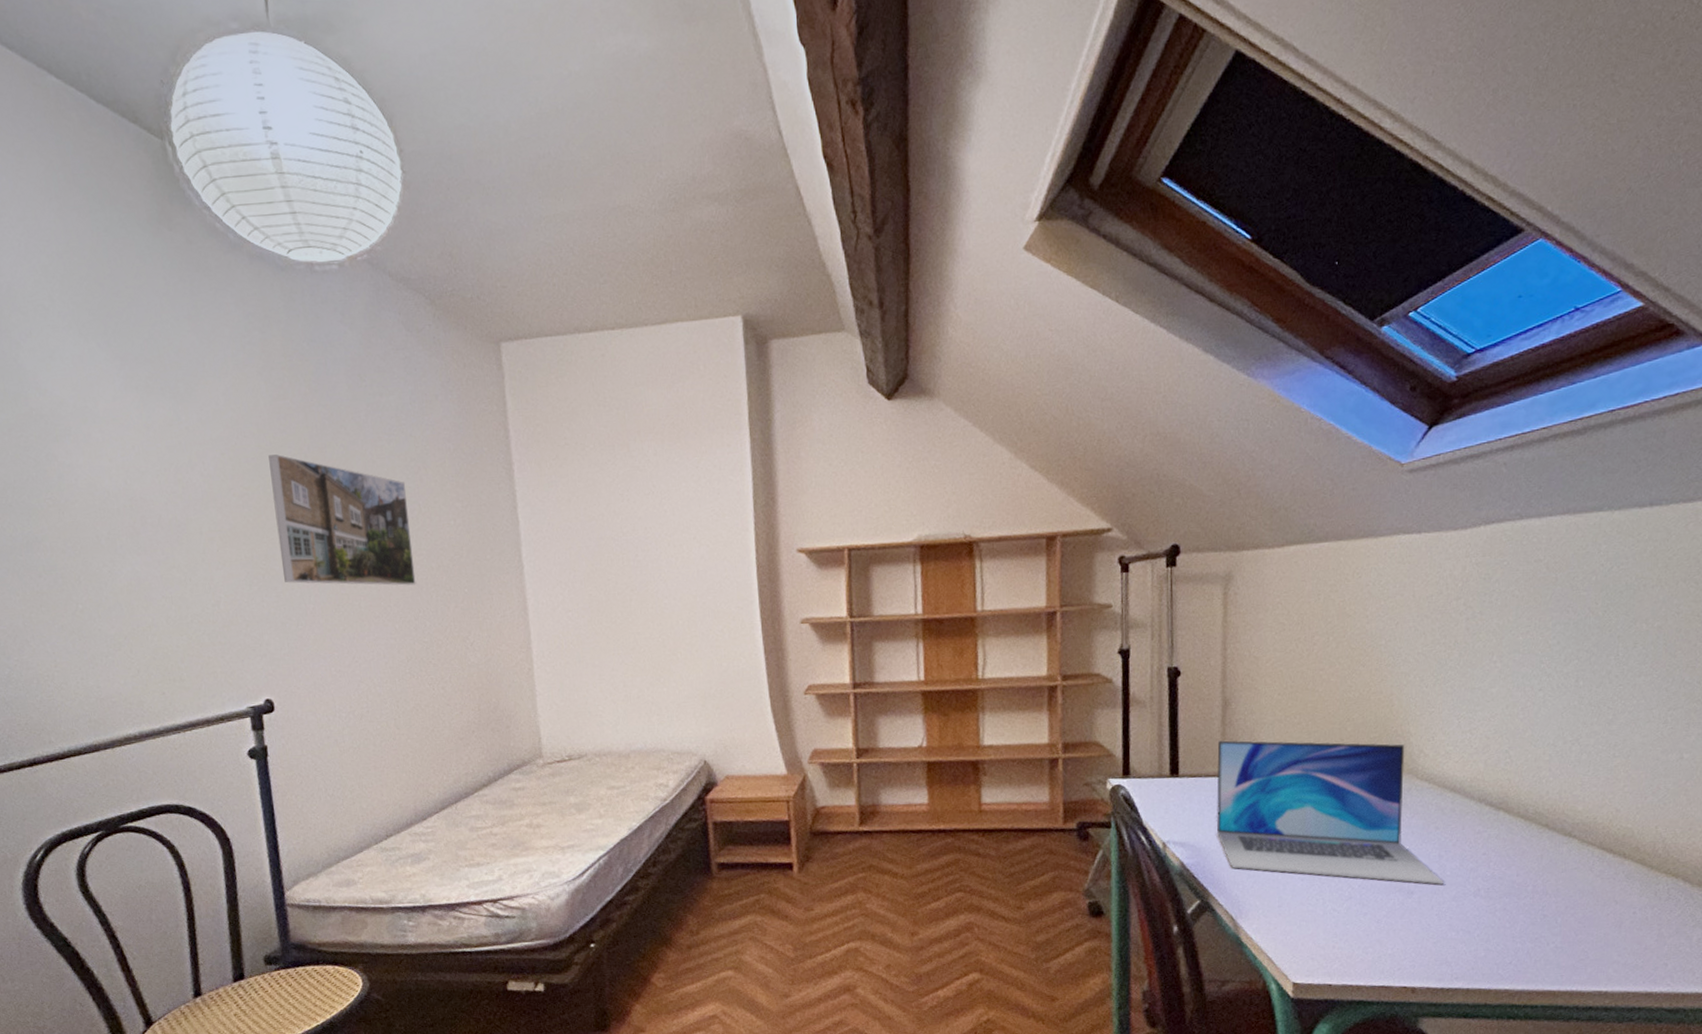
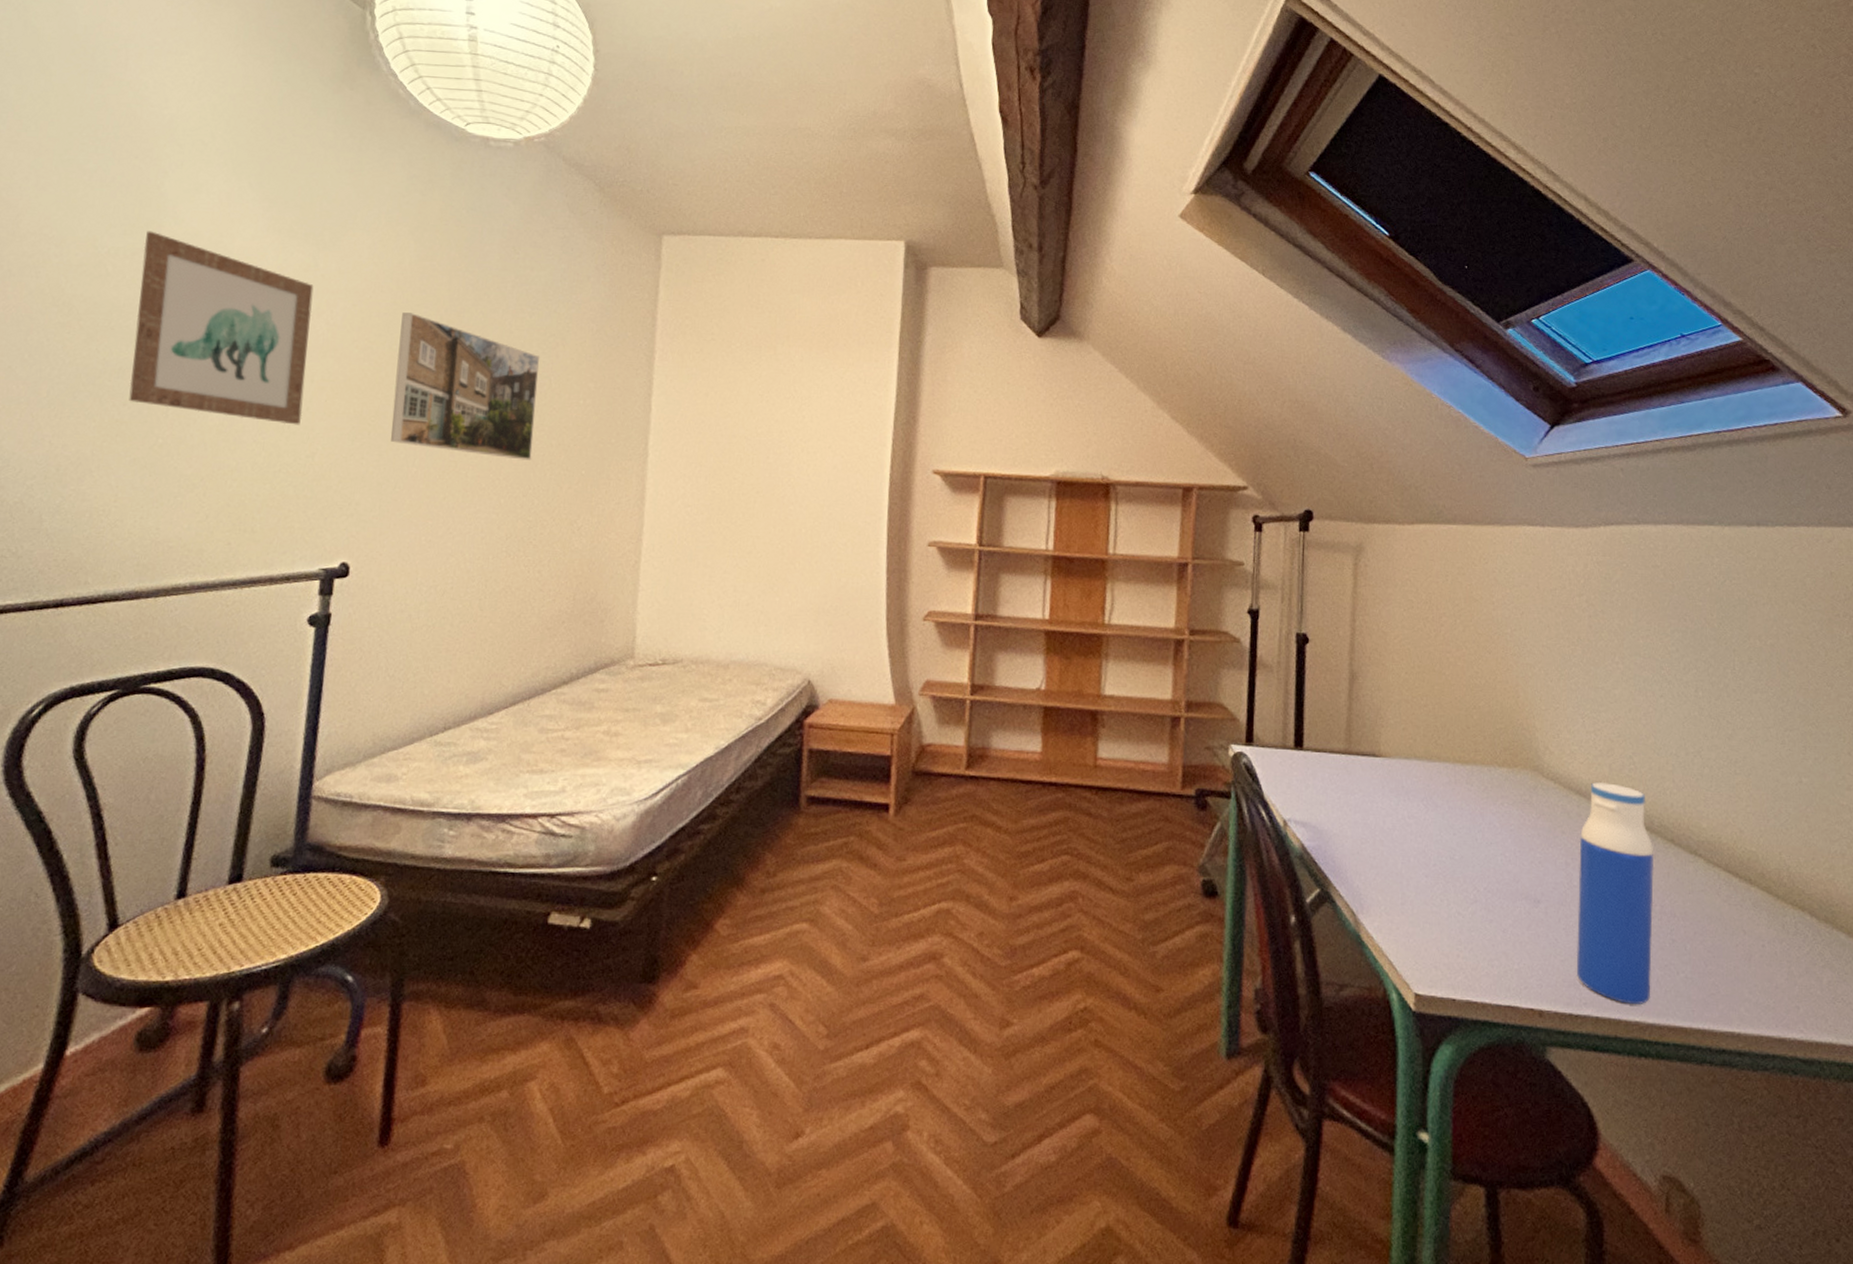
wall art: none [16,404,200,577] -> present [129,230,314,425]
laptop: present [1216,740,1443,885] -> none [1339,715,1570,895]
water bottle: none [1448,777,1528,975] -> present [1576,781,1655,1004]

